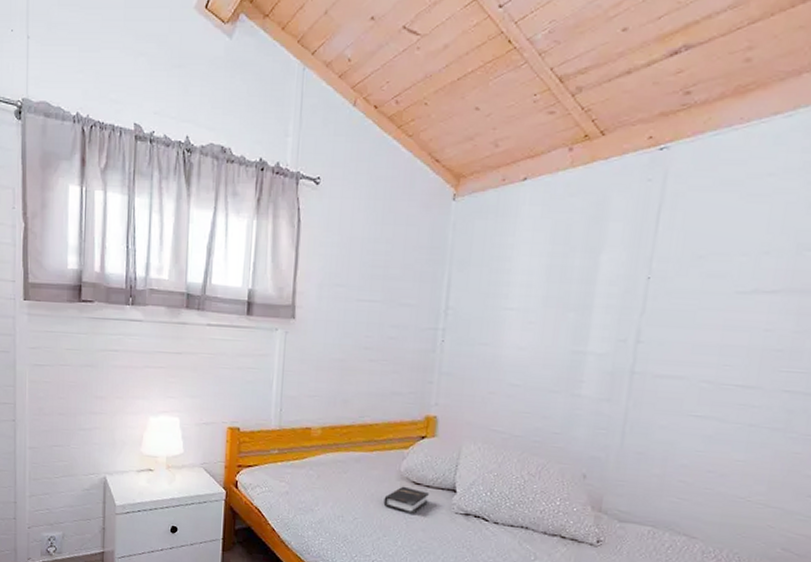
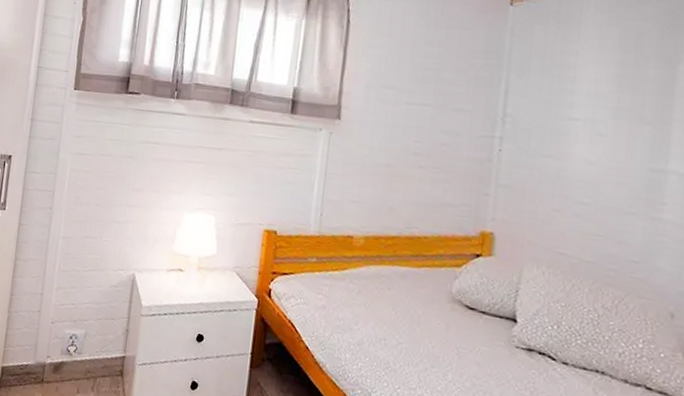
hardback book: present [383,486,429,515] -> none [432,309,485,345]

